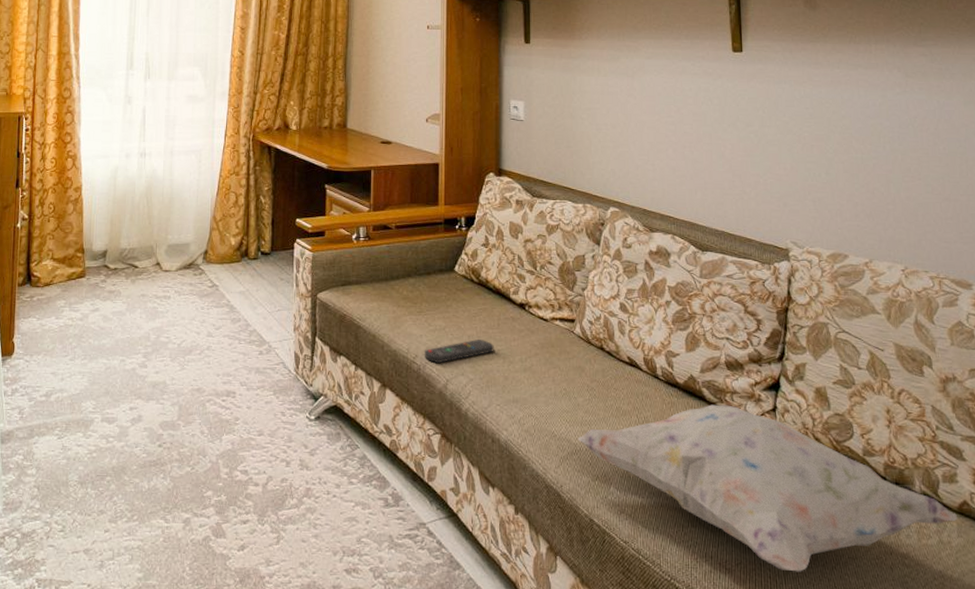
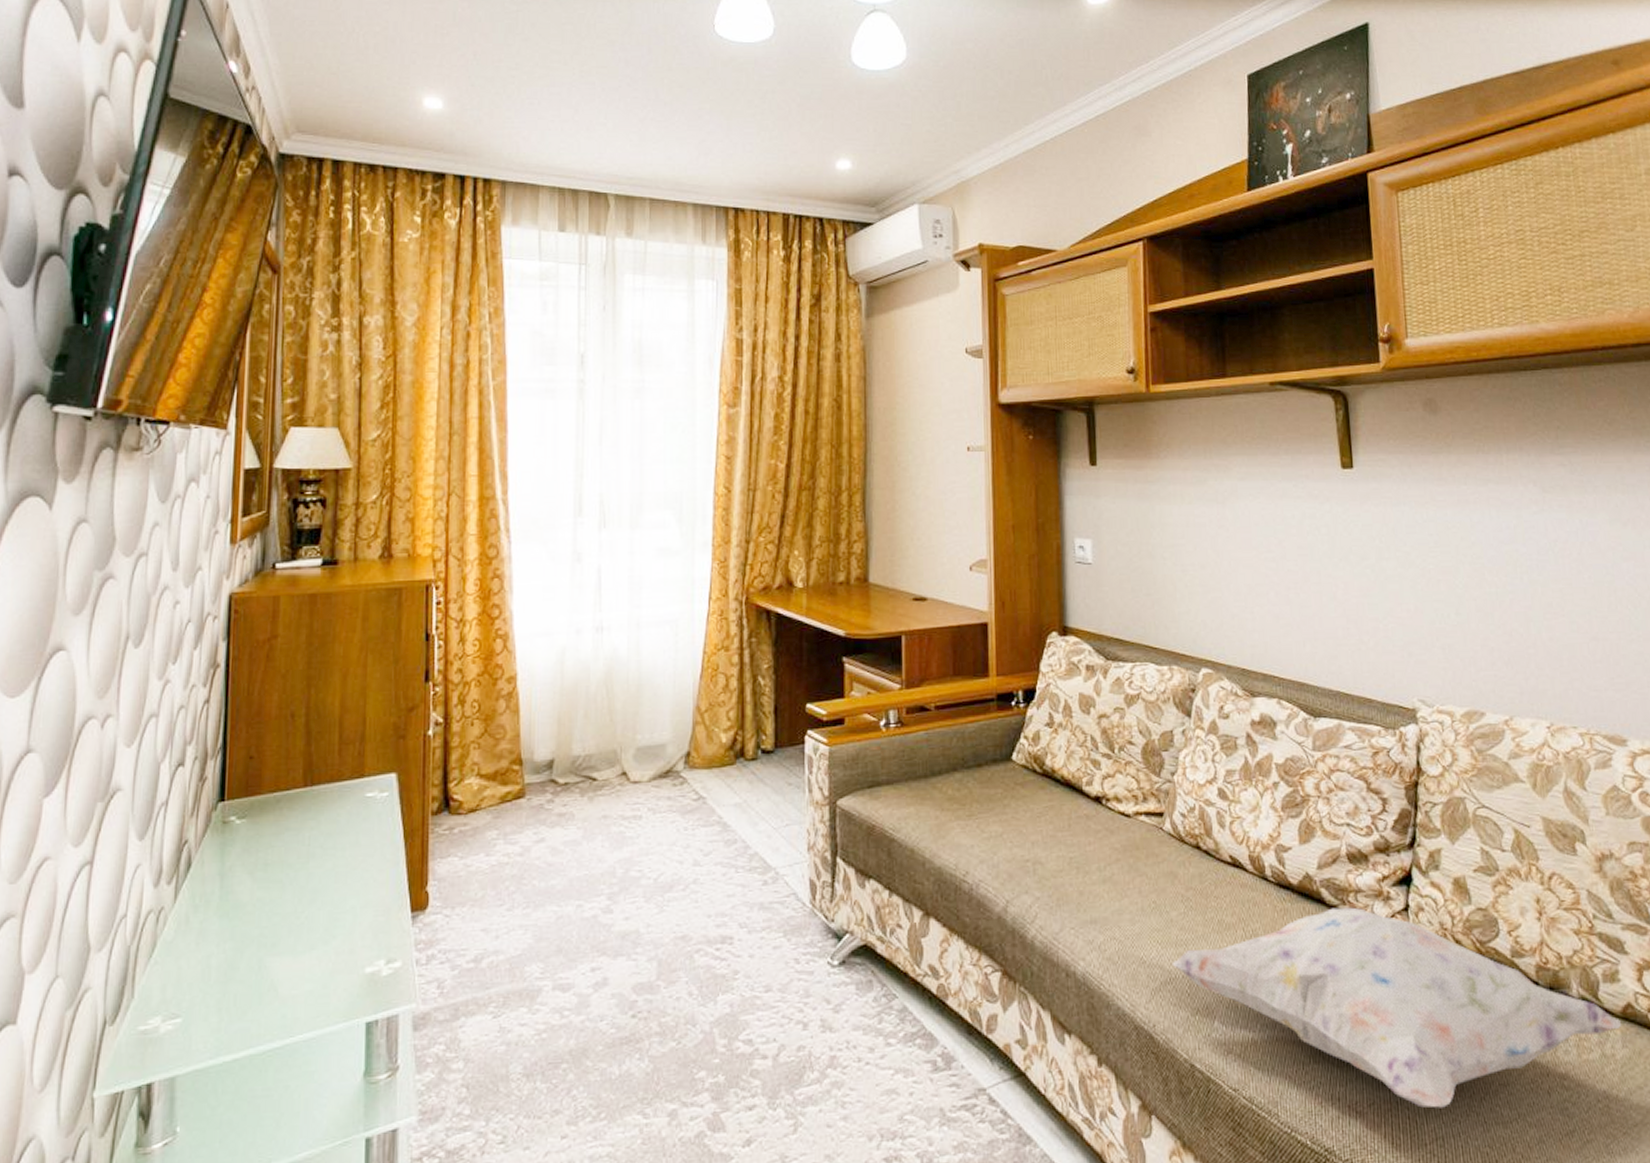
remote control: present [424,339,494,363] -> none [976,846,1065,880]

